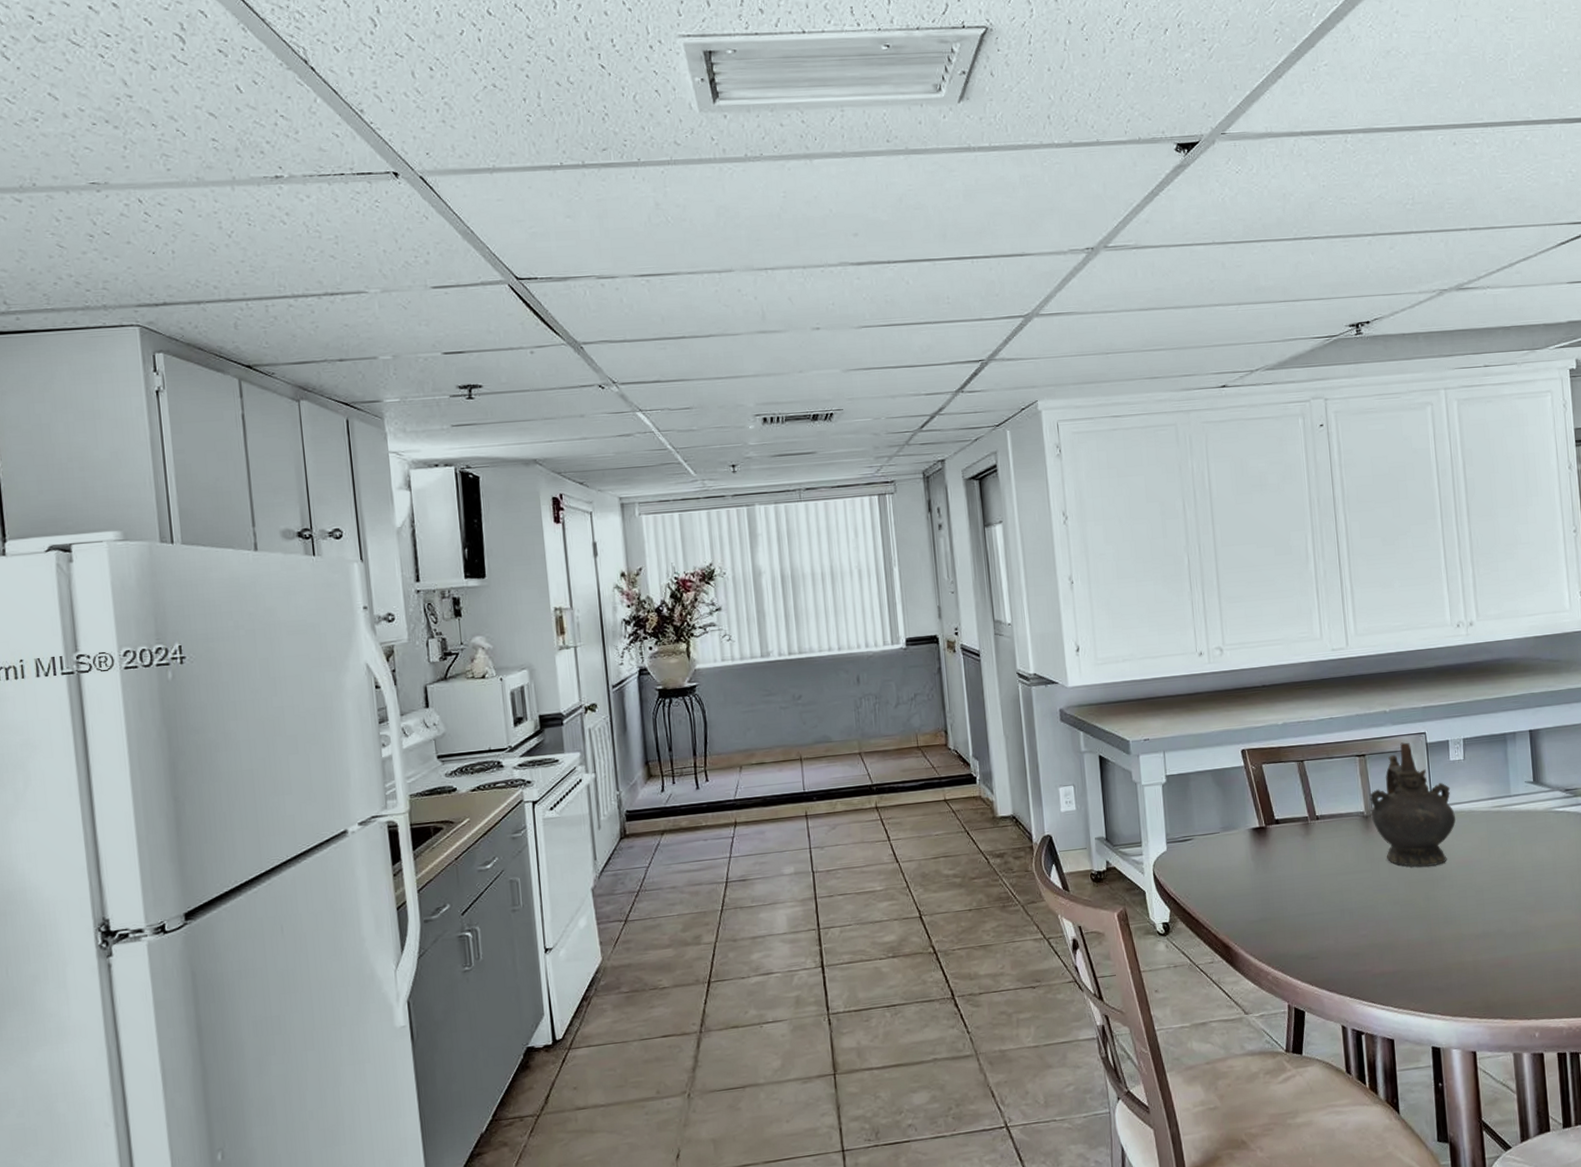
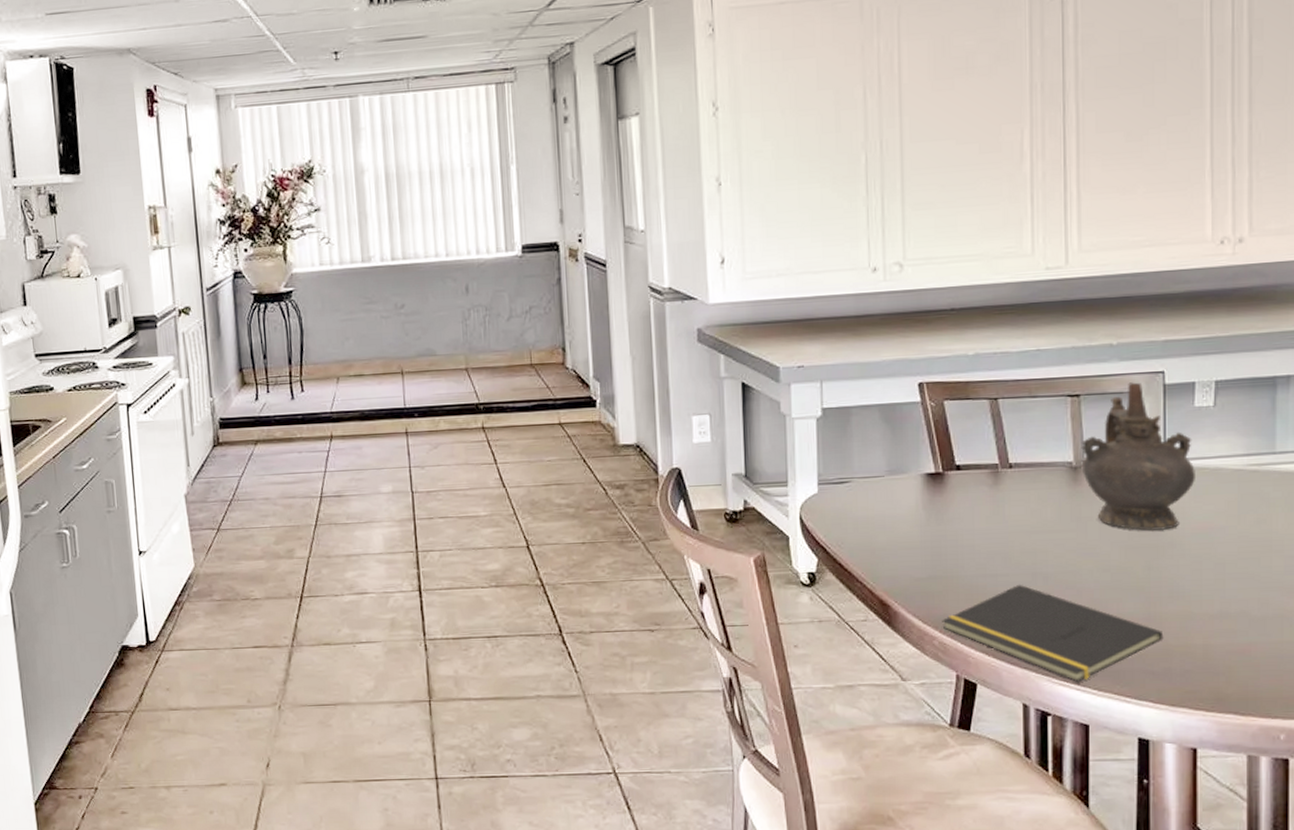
notepad: none [1273,920,1444,1002] -> present [942,584,1164,682]

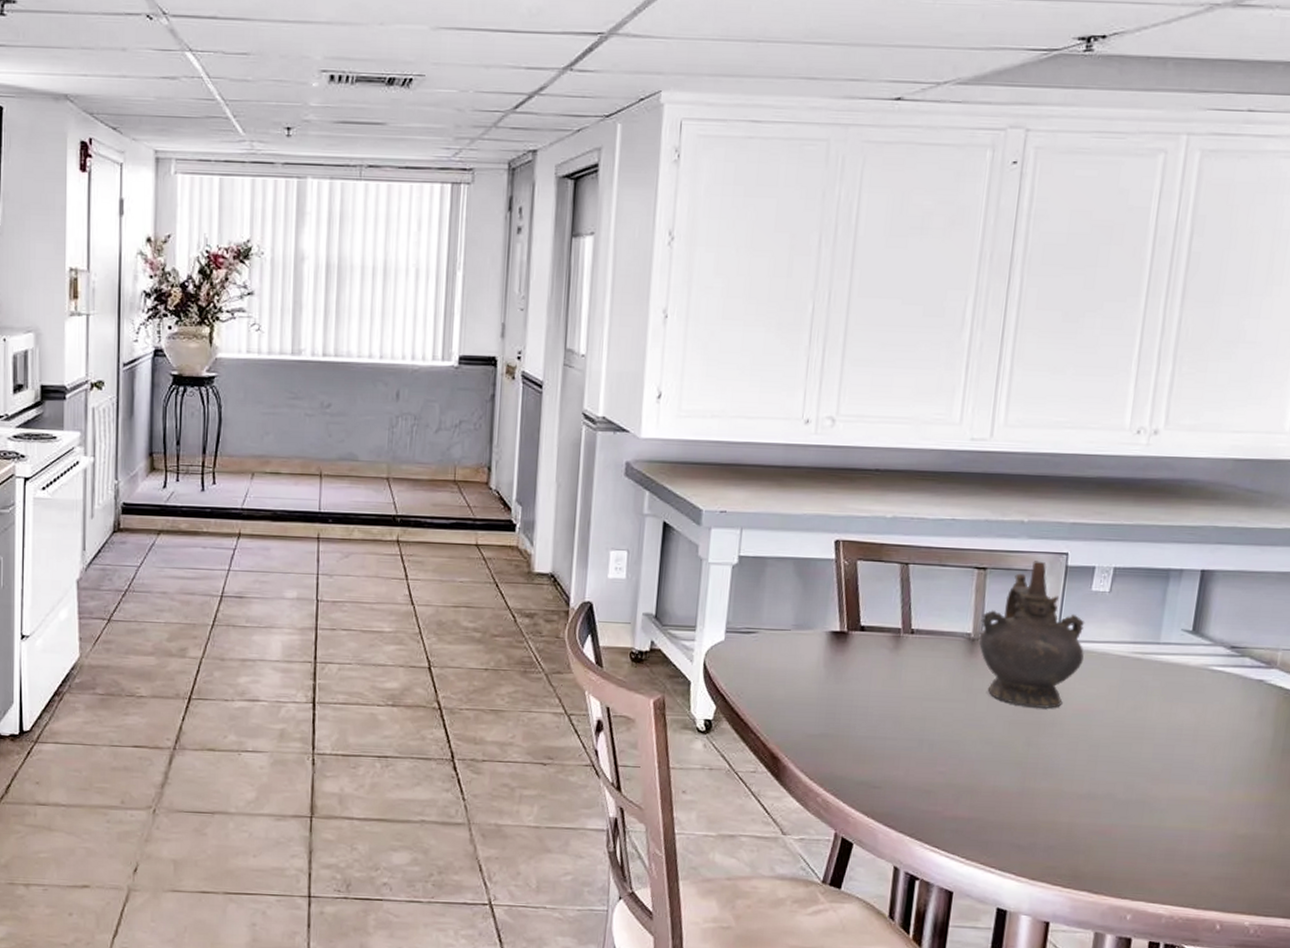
notepad: present [942,584,1164,682] -> none [828,749,1034,849]

